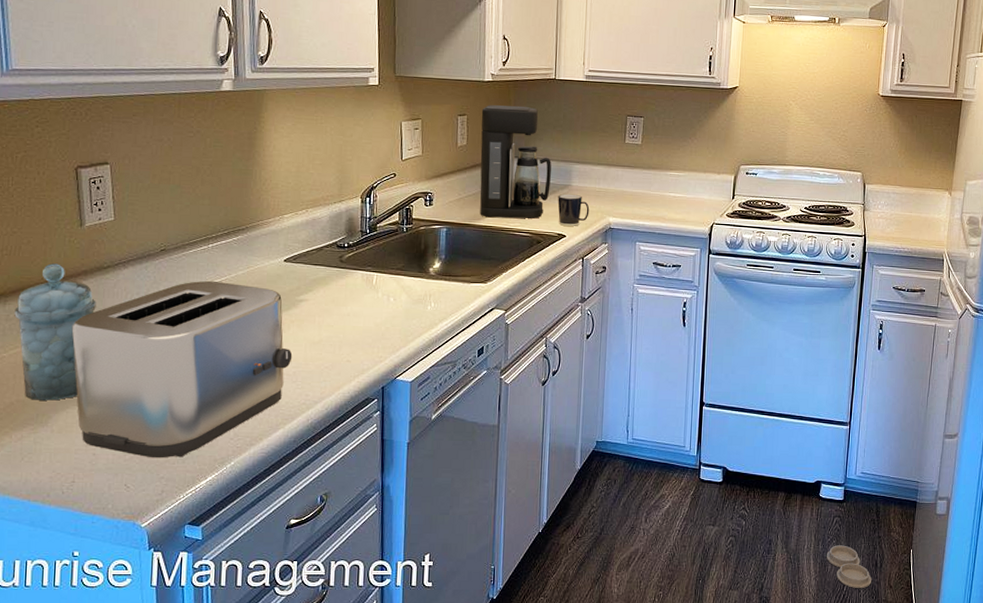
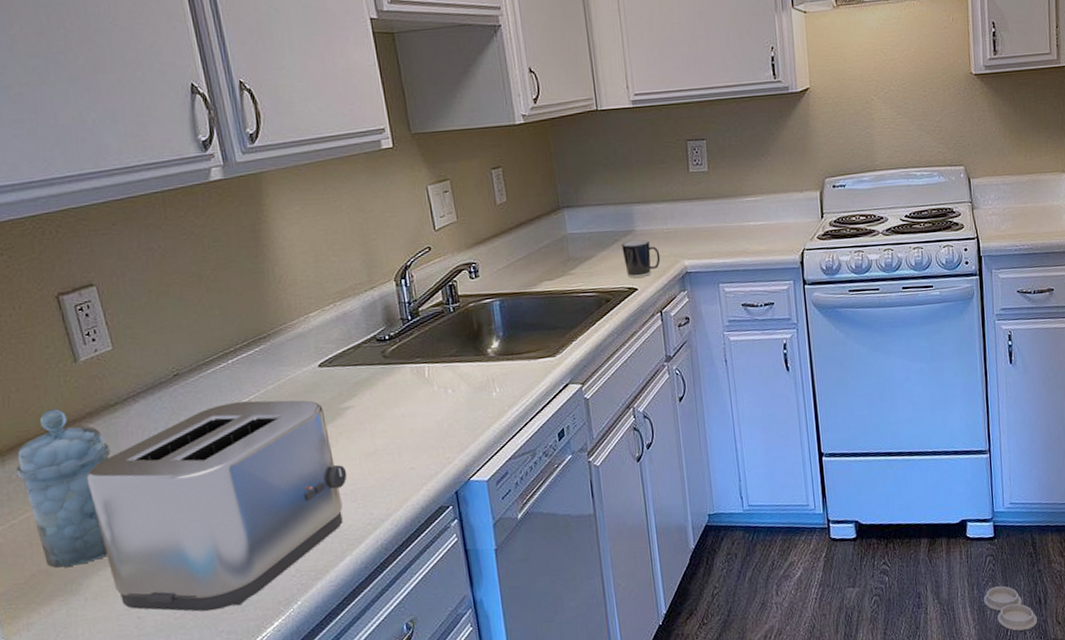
coffee maker: present [480,105,551,219] -> none [517,146,612,282]

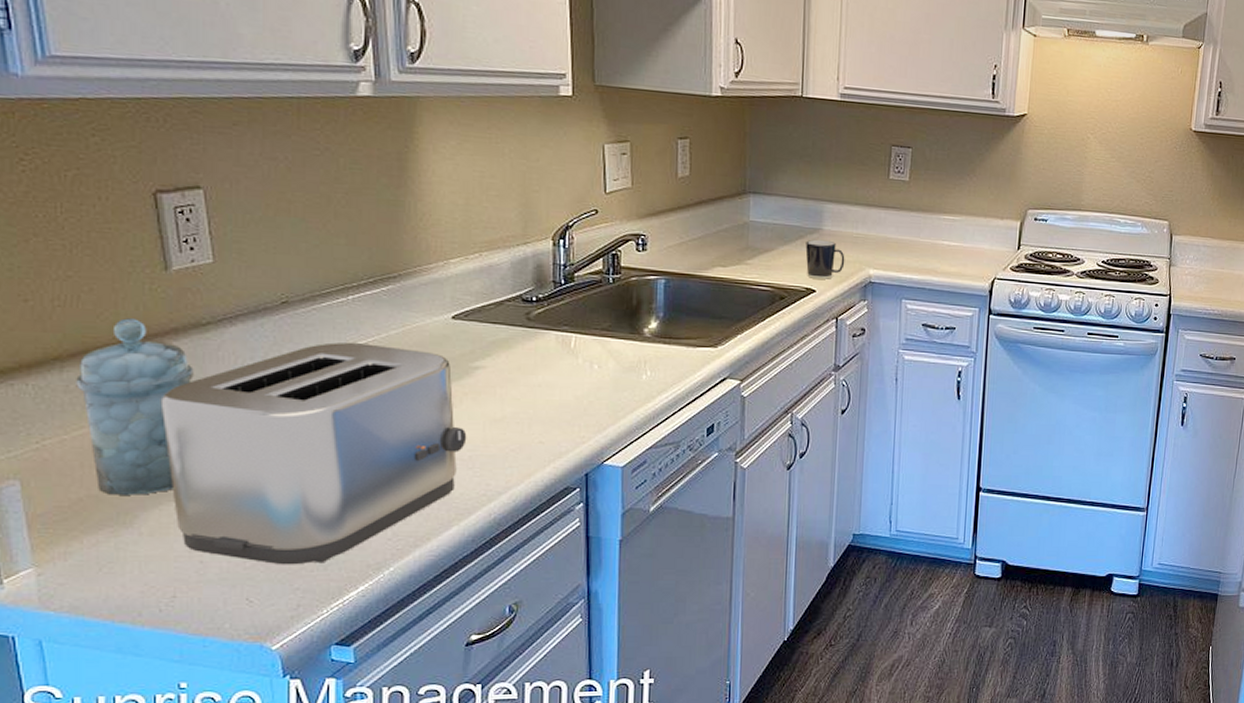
pet bowl: present [983,586,1037,632] -> none [1117,644,1166,691]

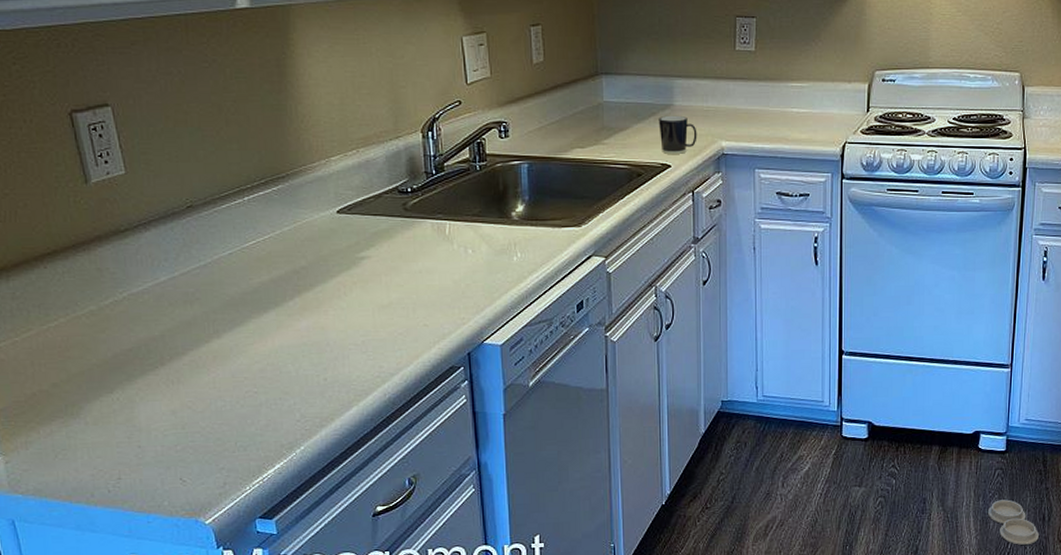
canister: present [76,318,195,495] -> none [20,229,120,389]
toaster: present [160,342,467,565] -> none [92,240,359,448]
pet bowl: none [1117,644,1166,691] -> present [988,499,1039,546]

